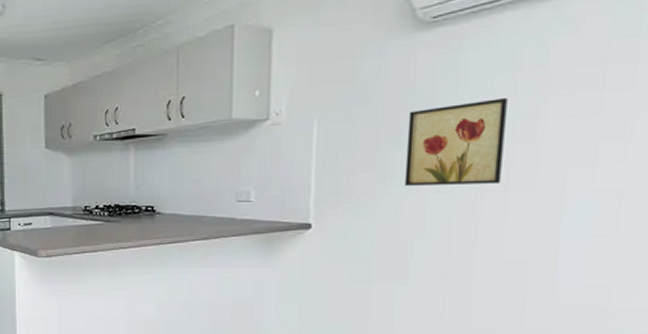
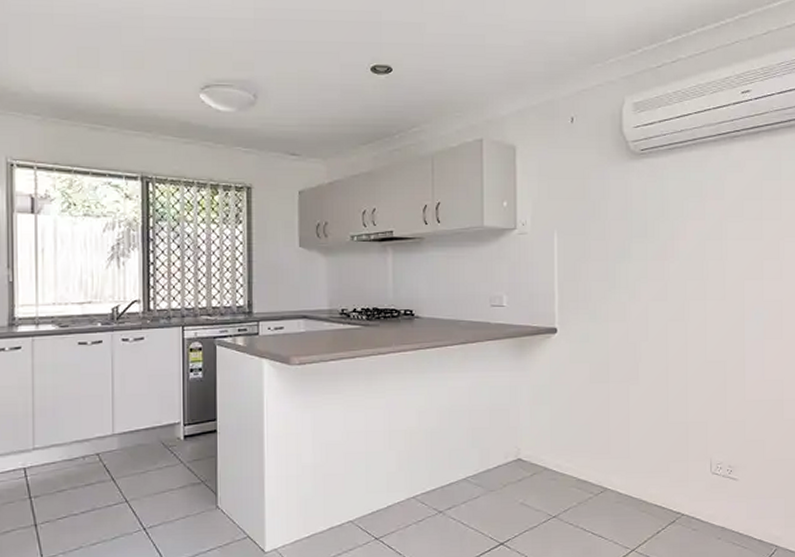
wall art: present [404,98,508,186] -> none [629,222,700,294]

